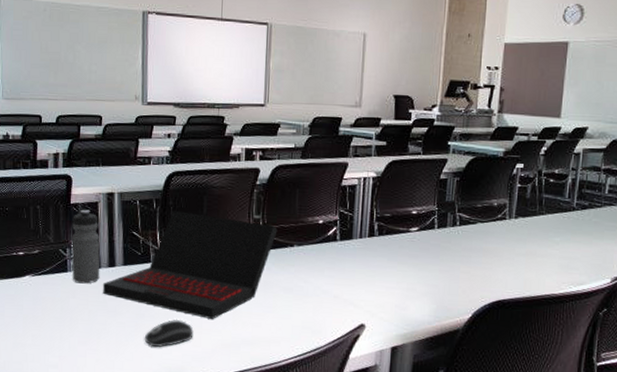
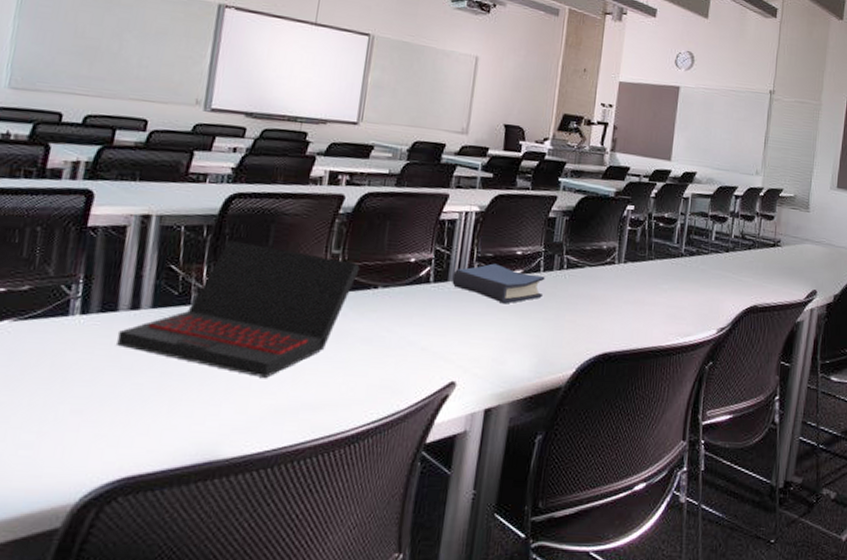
water bottle: present [71,209,100,284] -> none [74,234,124,332]
computer mouse: present [144,319,194,348] -> none [168,378,239,417]
hardback book: none [356,222,440,258] -> present [452,263,546,304]

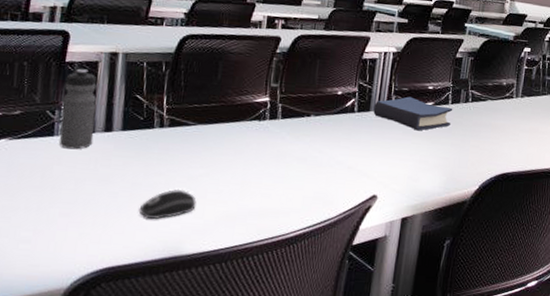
water bottle: none [74,234,124,332] -> present [59,68,97,150]
laptop: present [117,240,360,378] -> none [95,75,295,189]
computer mouse: none [168,378,239,417] -> present [139,189,197,220]

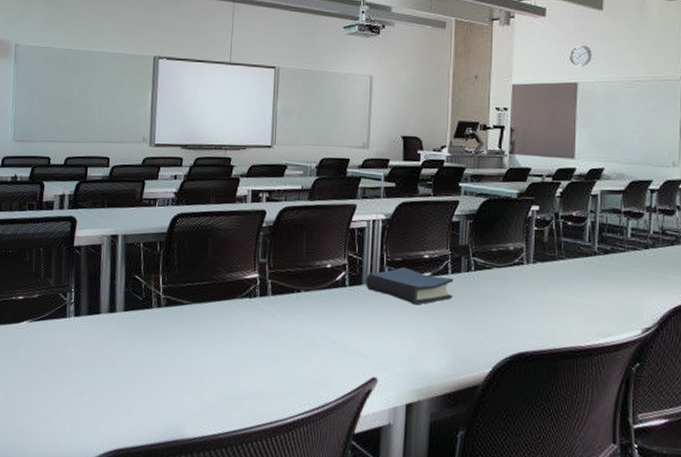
water bottle: present [59,68,97,150] -> none [71,252,101,331]
computer mouse: present [139,189,197,220] -> none [142,369,195,402]

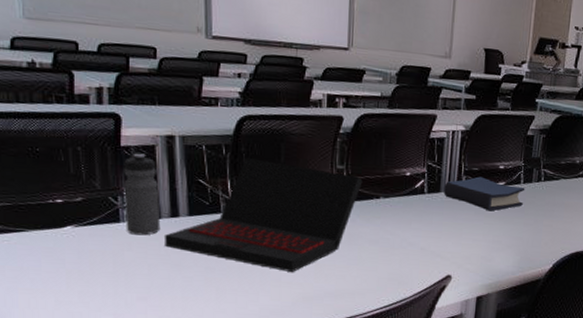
water bottle: none [71,252,101,331] -> present [124,153,161,236]
laptop: none [102,254,284,370] -> present [165,158,363,272]

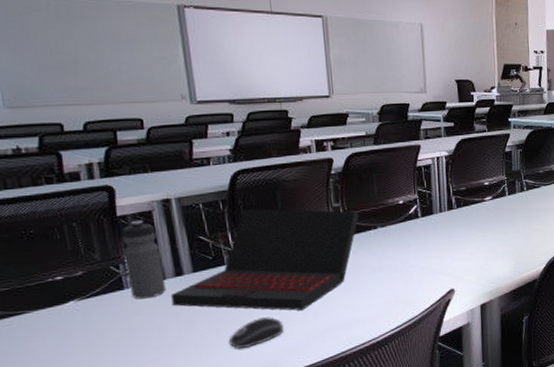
computer mouse: none [215,272,272,303] -> present [228,316,284,349]
hardback book: present [444,176,525,211] -> none [436,194,511,225]

